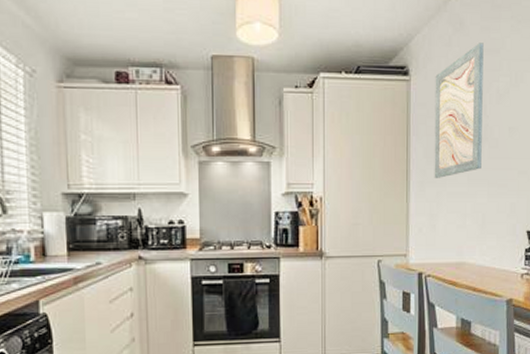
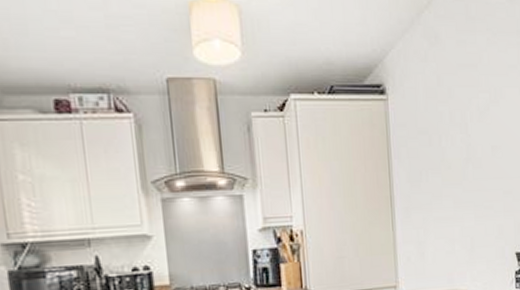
wall art: present [434,43,484,178] -> none [413,57,467,203]

